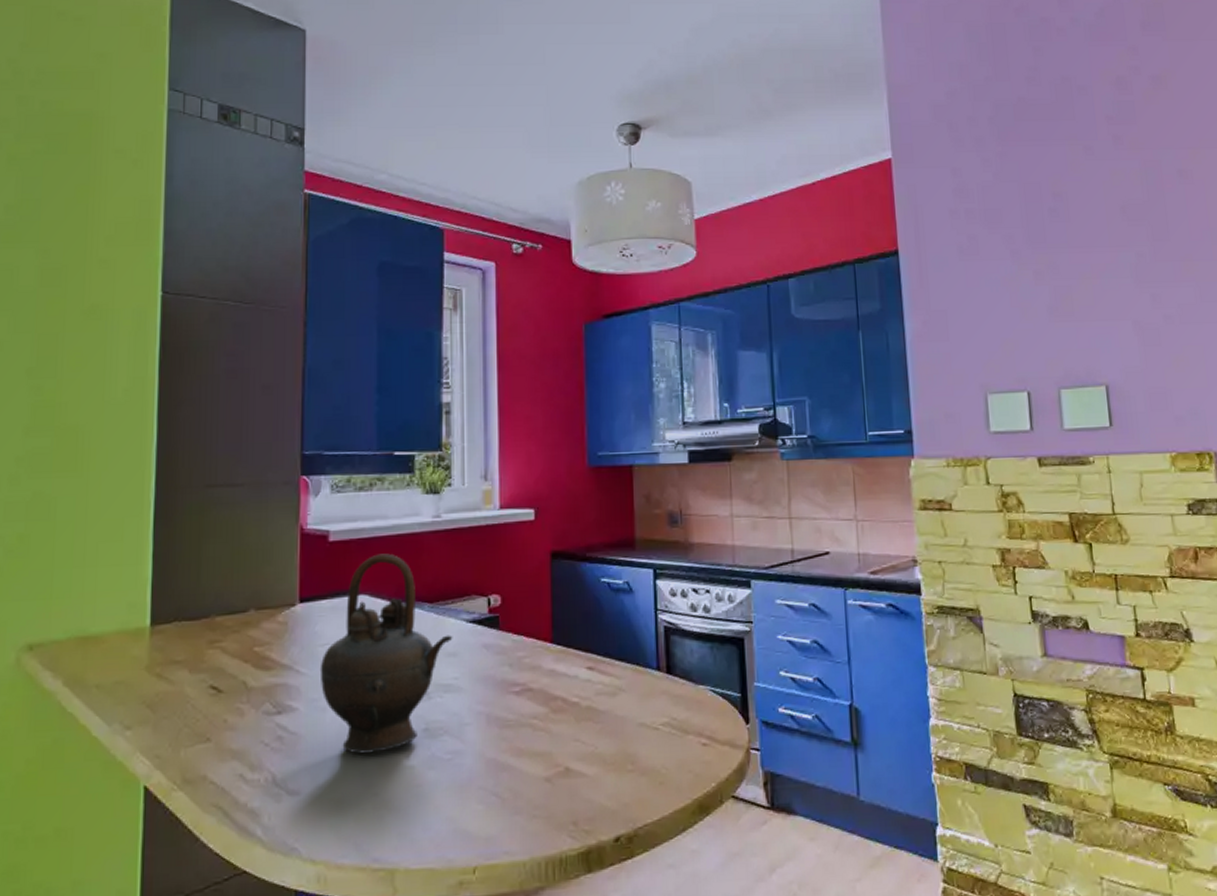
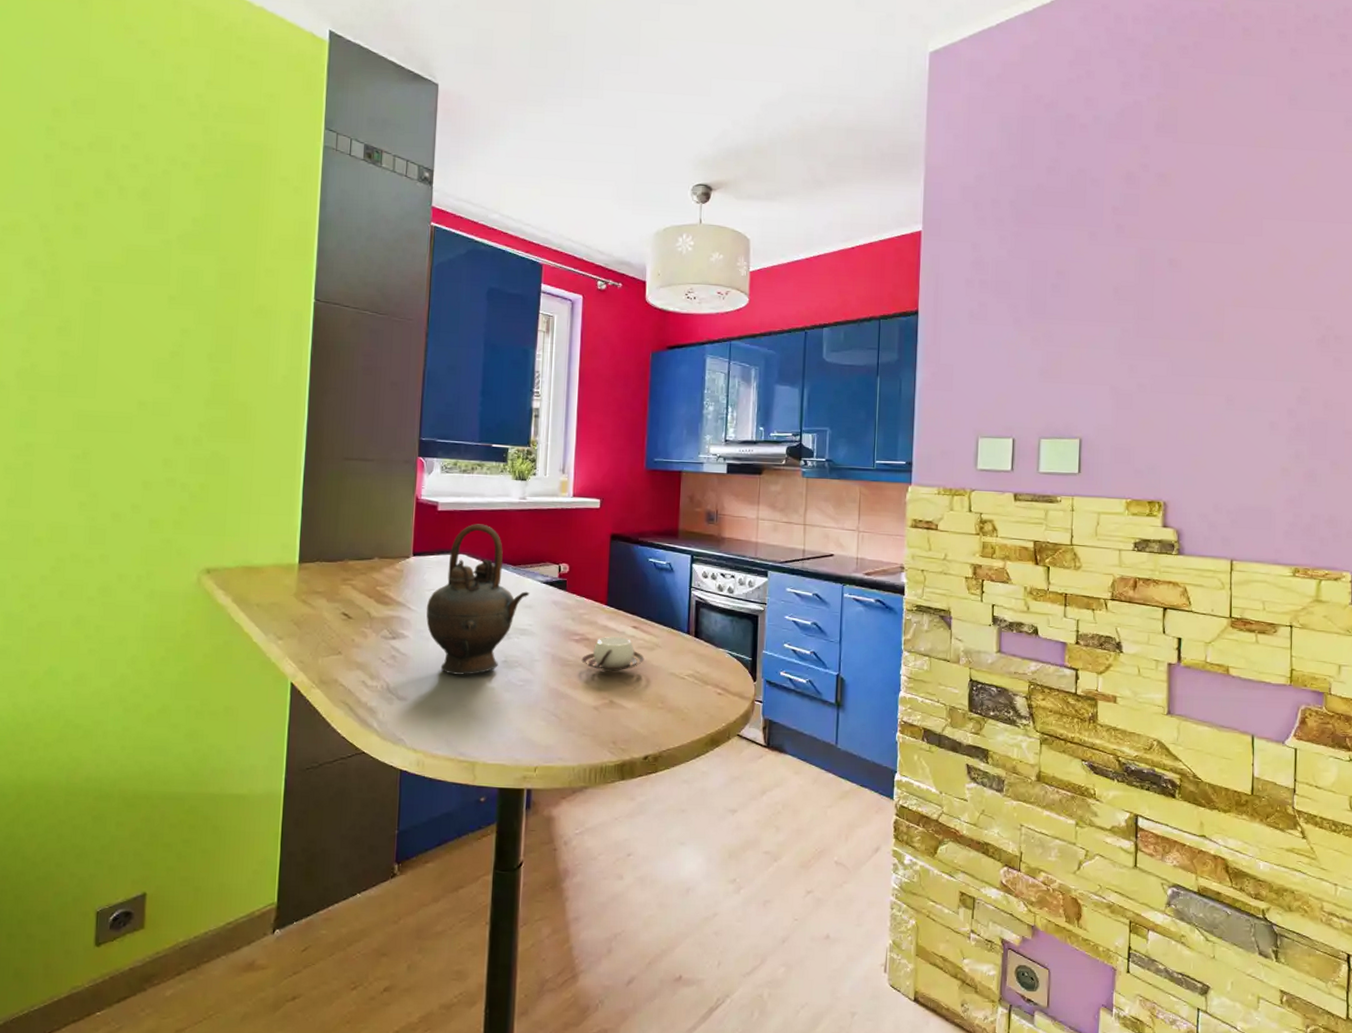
cup: none [525,682,605,730] -> present [581,636,645,672]

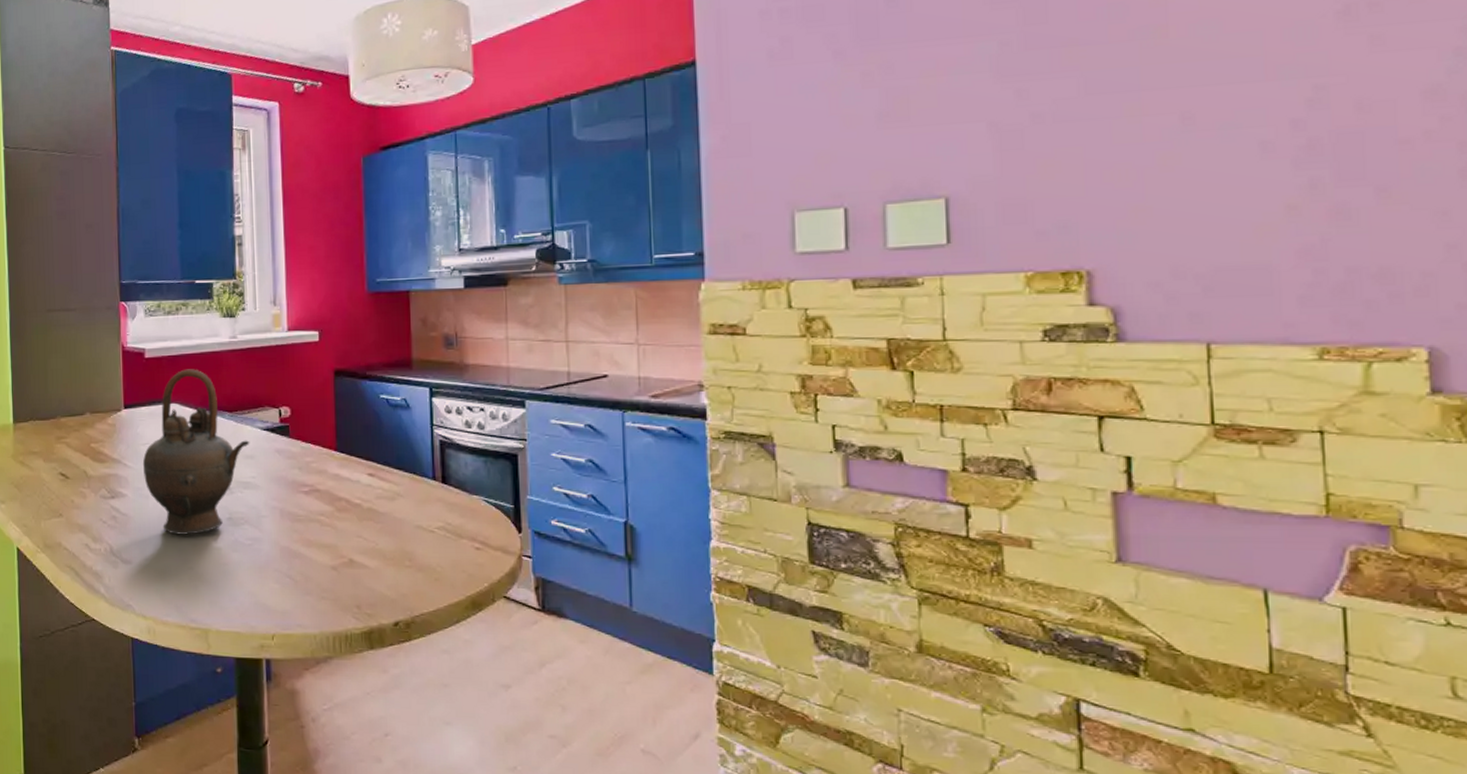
cup: present [581,636,645,672] -> none [313,486,385,527]

